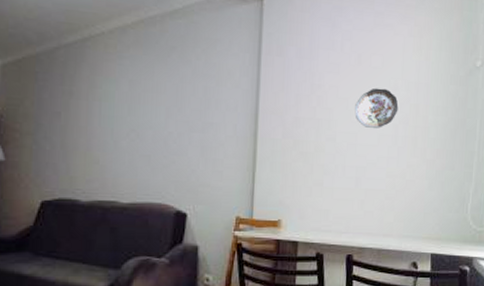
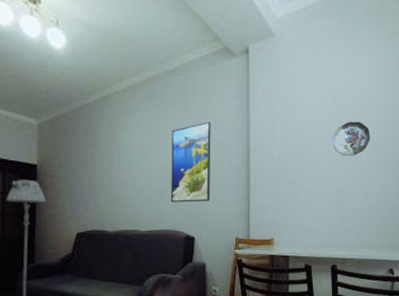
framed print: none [160,77,214,172] -> present [170,122,211,203]

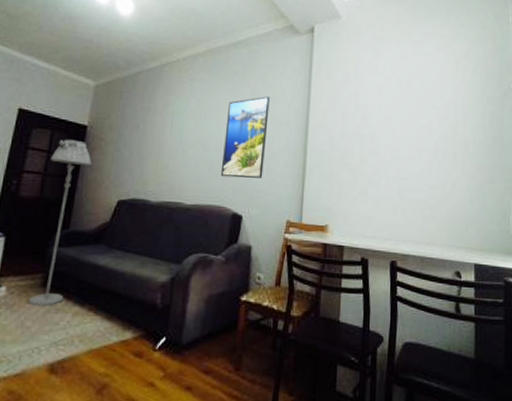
decorative plate: present [332,121,371,156] -> none [396,107,438,144]

